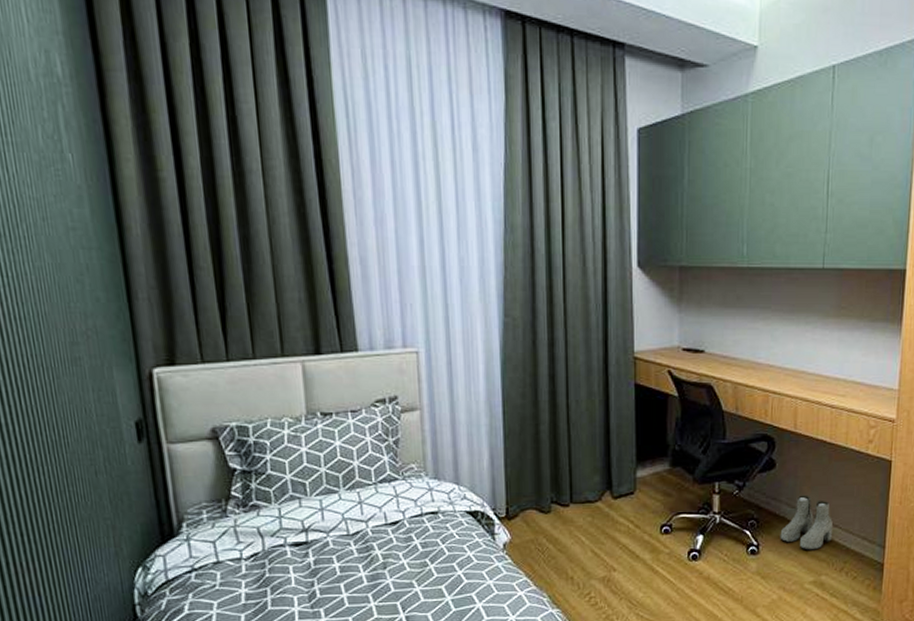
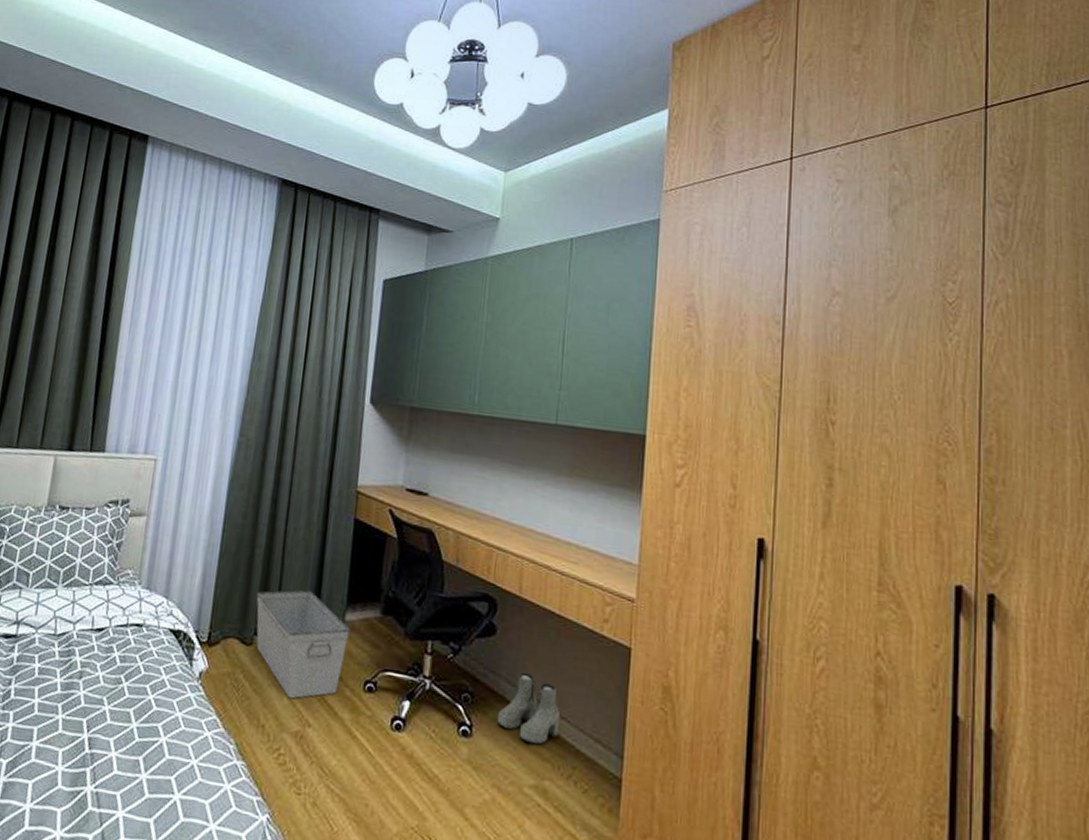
storage bin: none [547,456,642,551] -> present [256,590,350,699]

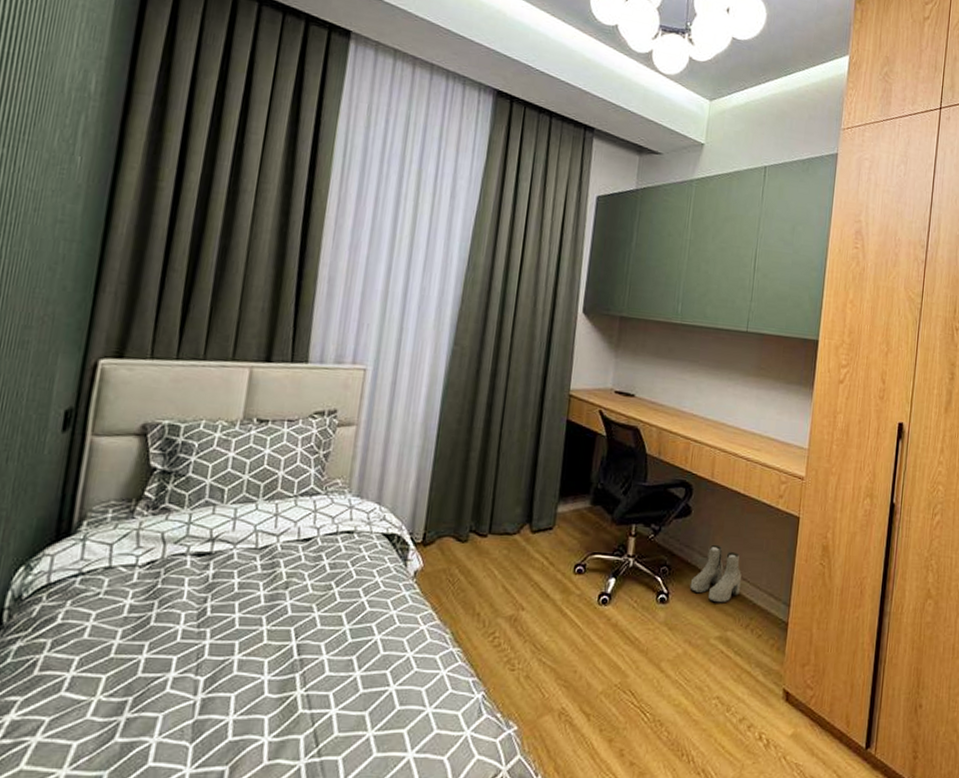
storage bin: present [256,590,350,699] -> none [471,487,562,587]

